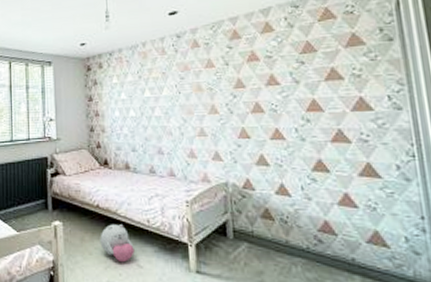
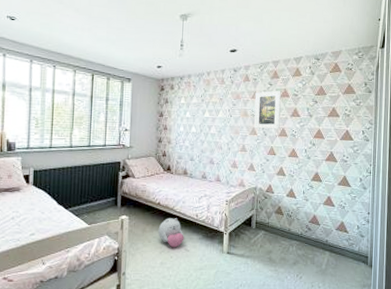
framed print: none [209,53,251,105] -> present [253,90,281,129]

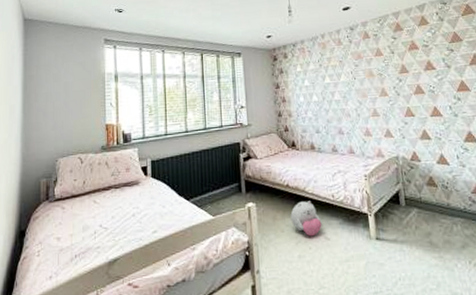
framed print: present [253,90,281,129] -> none [378,43,414,89]

